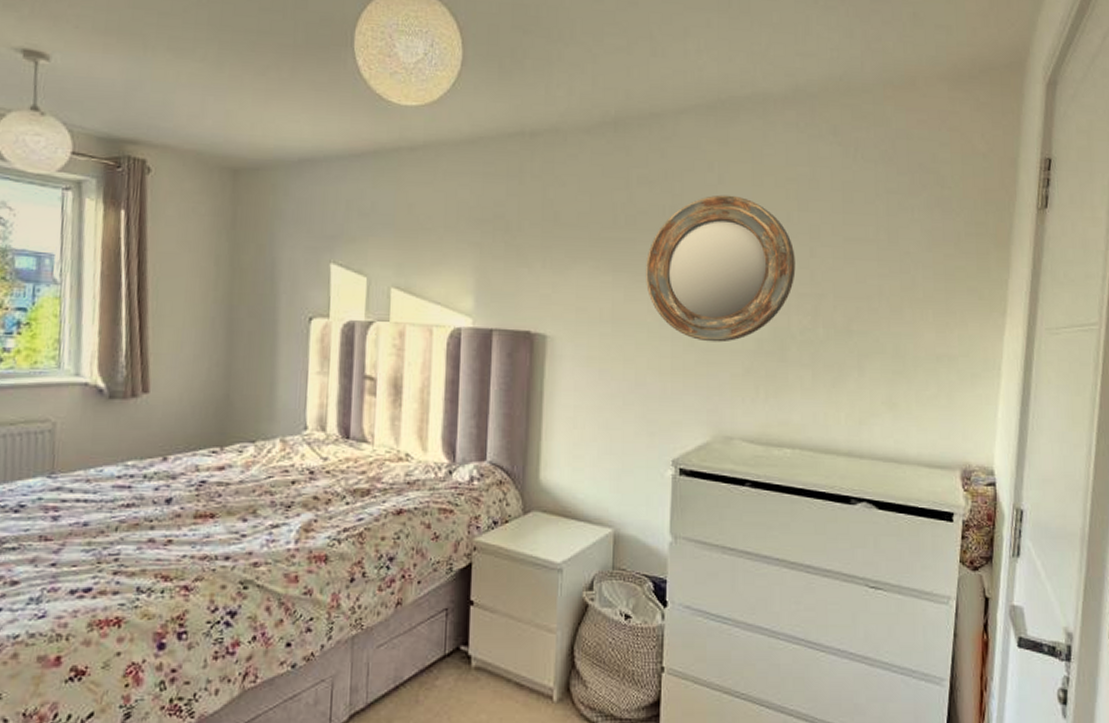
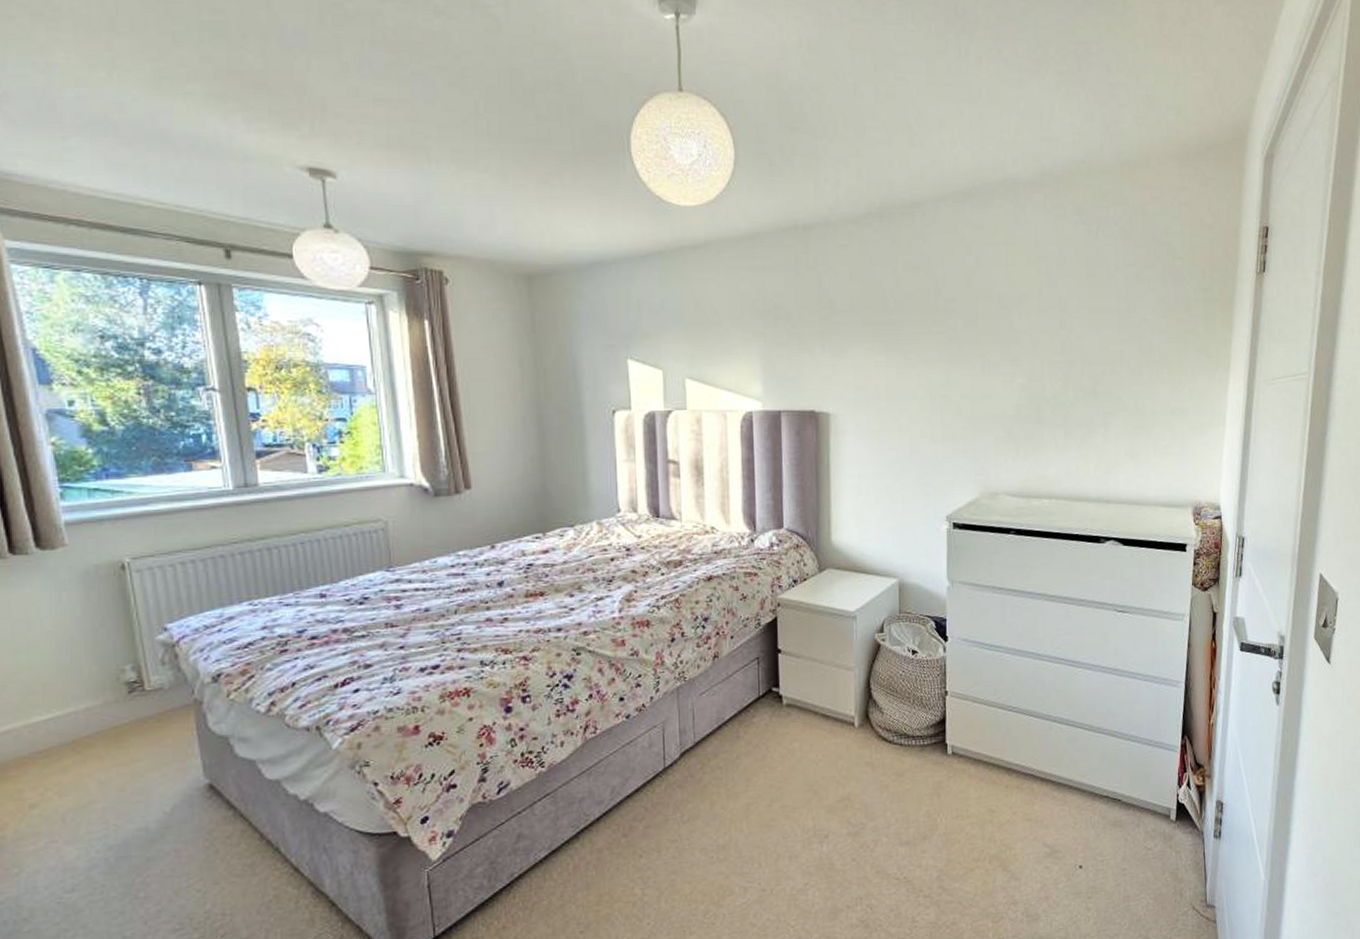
home mirror: present [646,195,796,343] -> none [915,276,1048,410]

